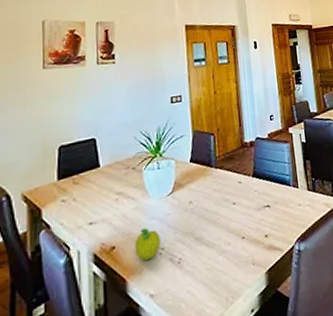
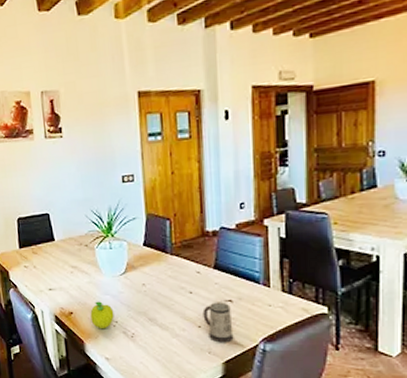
mug: none [245,208,274,252] -> present [202,302,234,343]

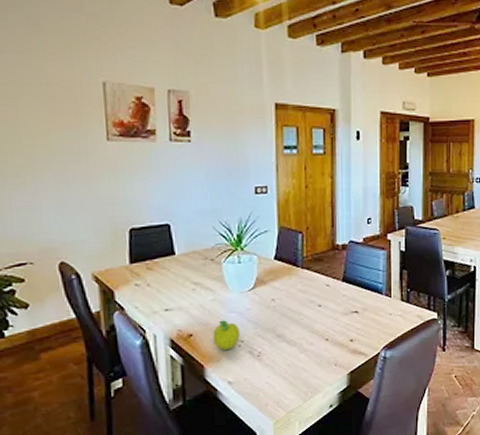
mug: present [202,302,234,343] -> none [330,313,358,354]

